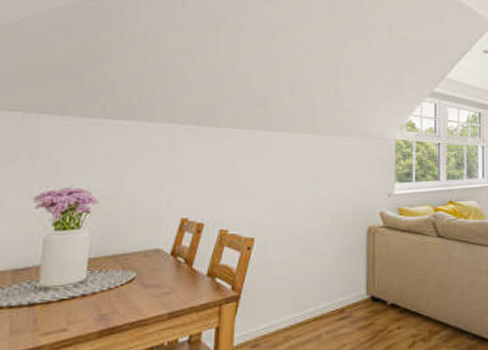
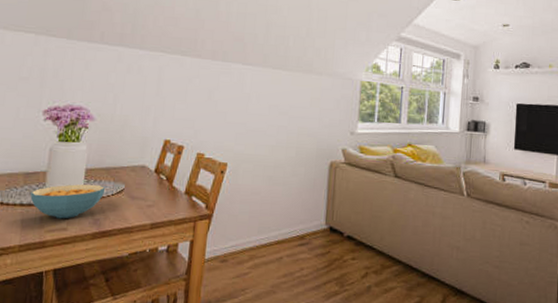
cereal bowl: none [20,275,113,319] -> present [30,184,106,219]

